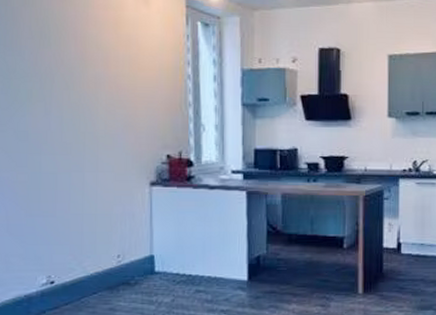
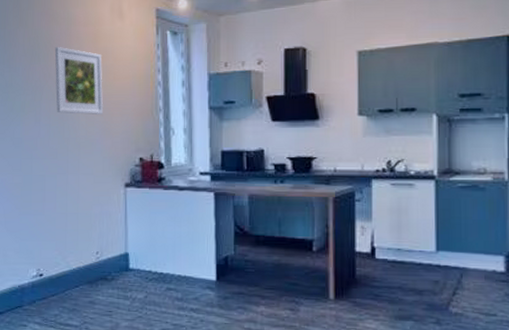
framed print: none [68,31,126,107] -> present [54,47,103,114]

